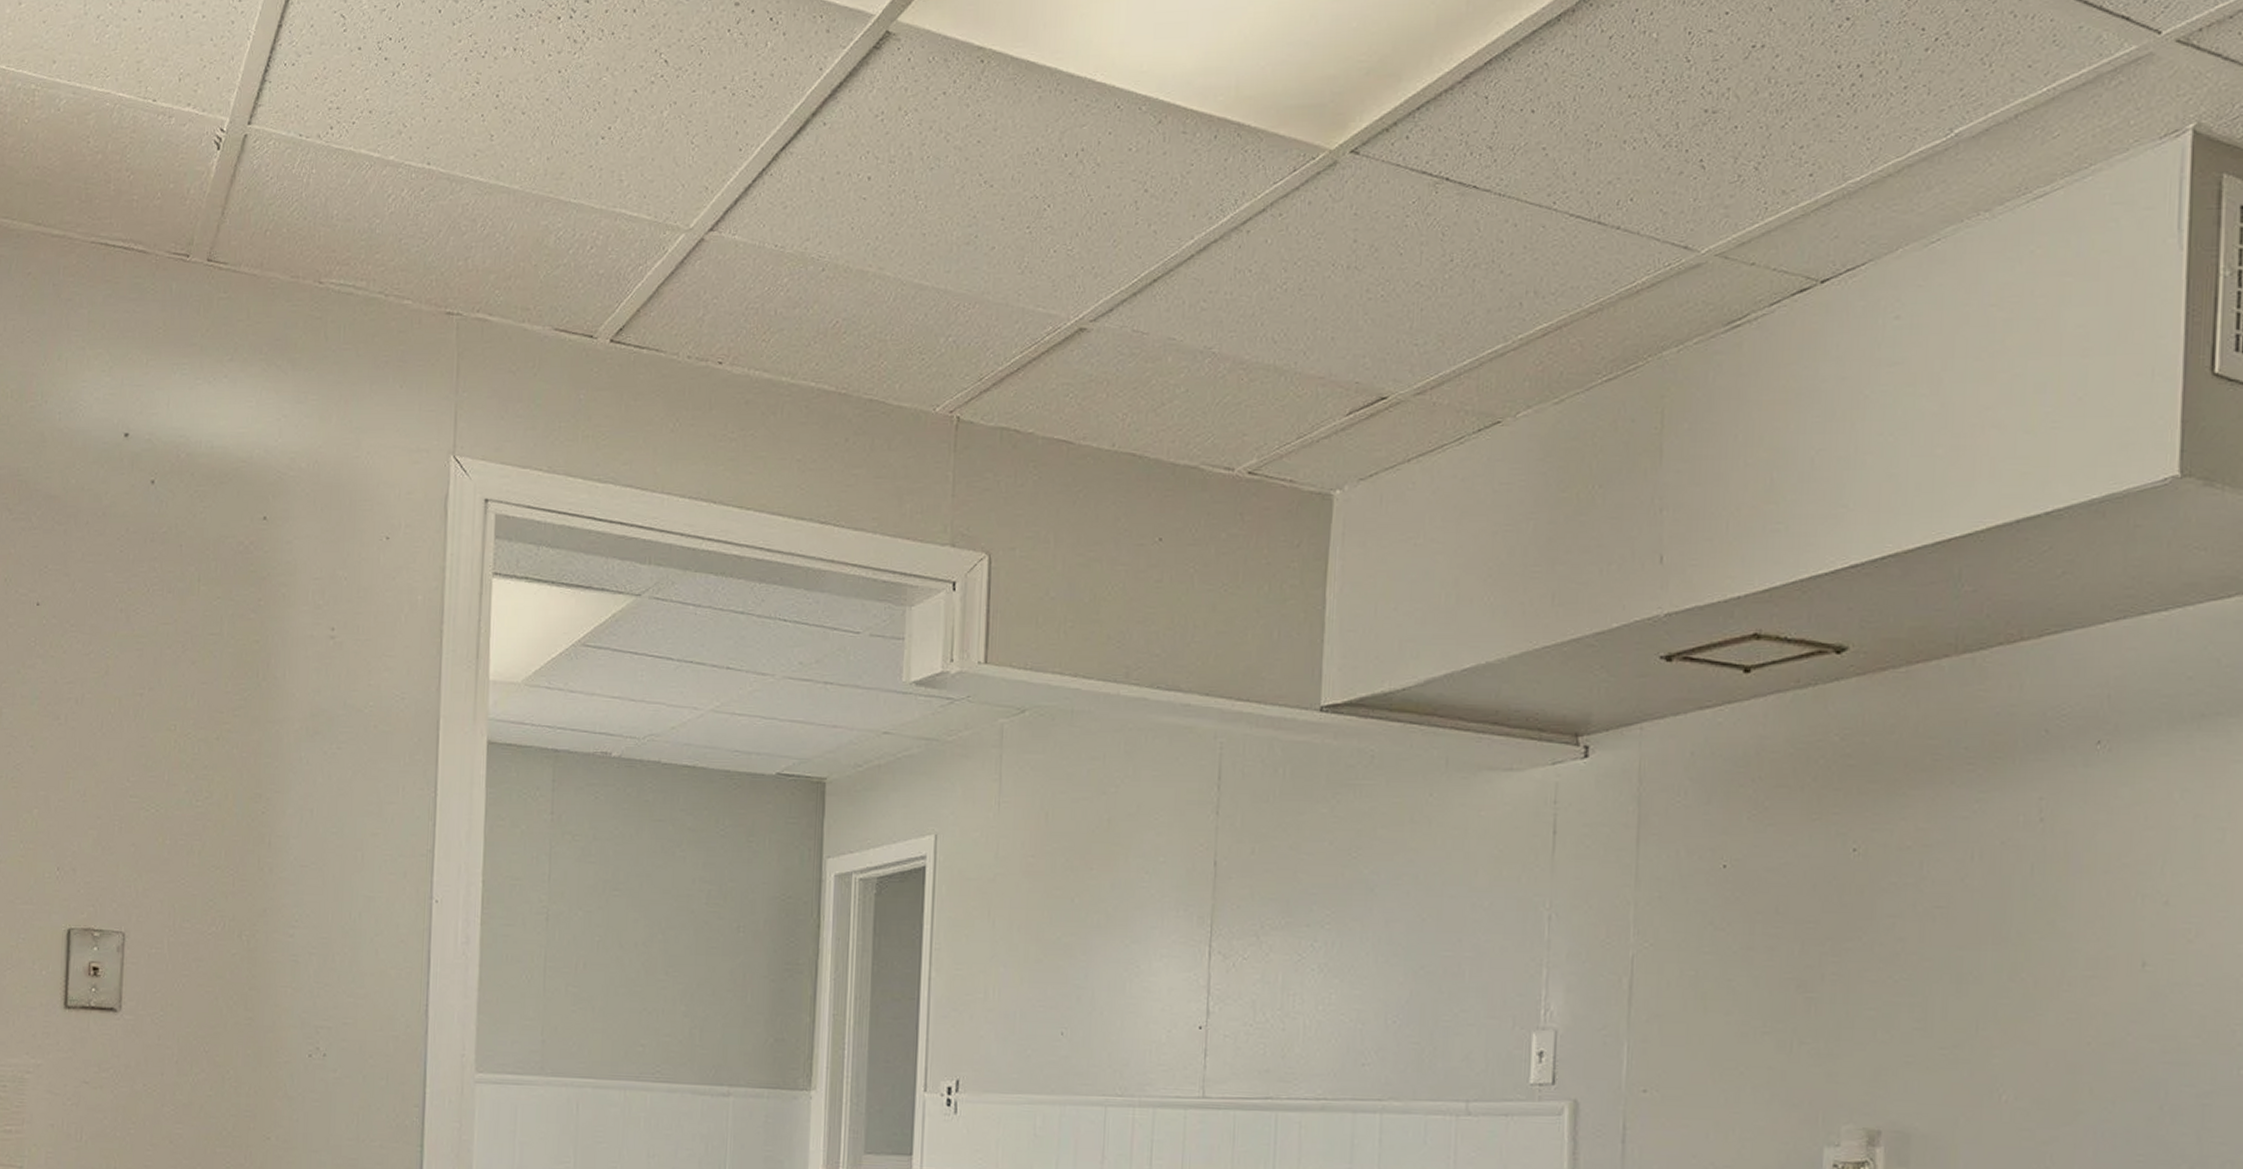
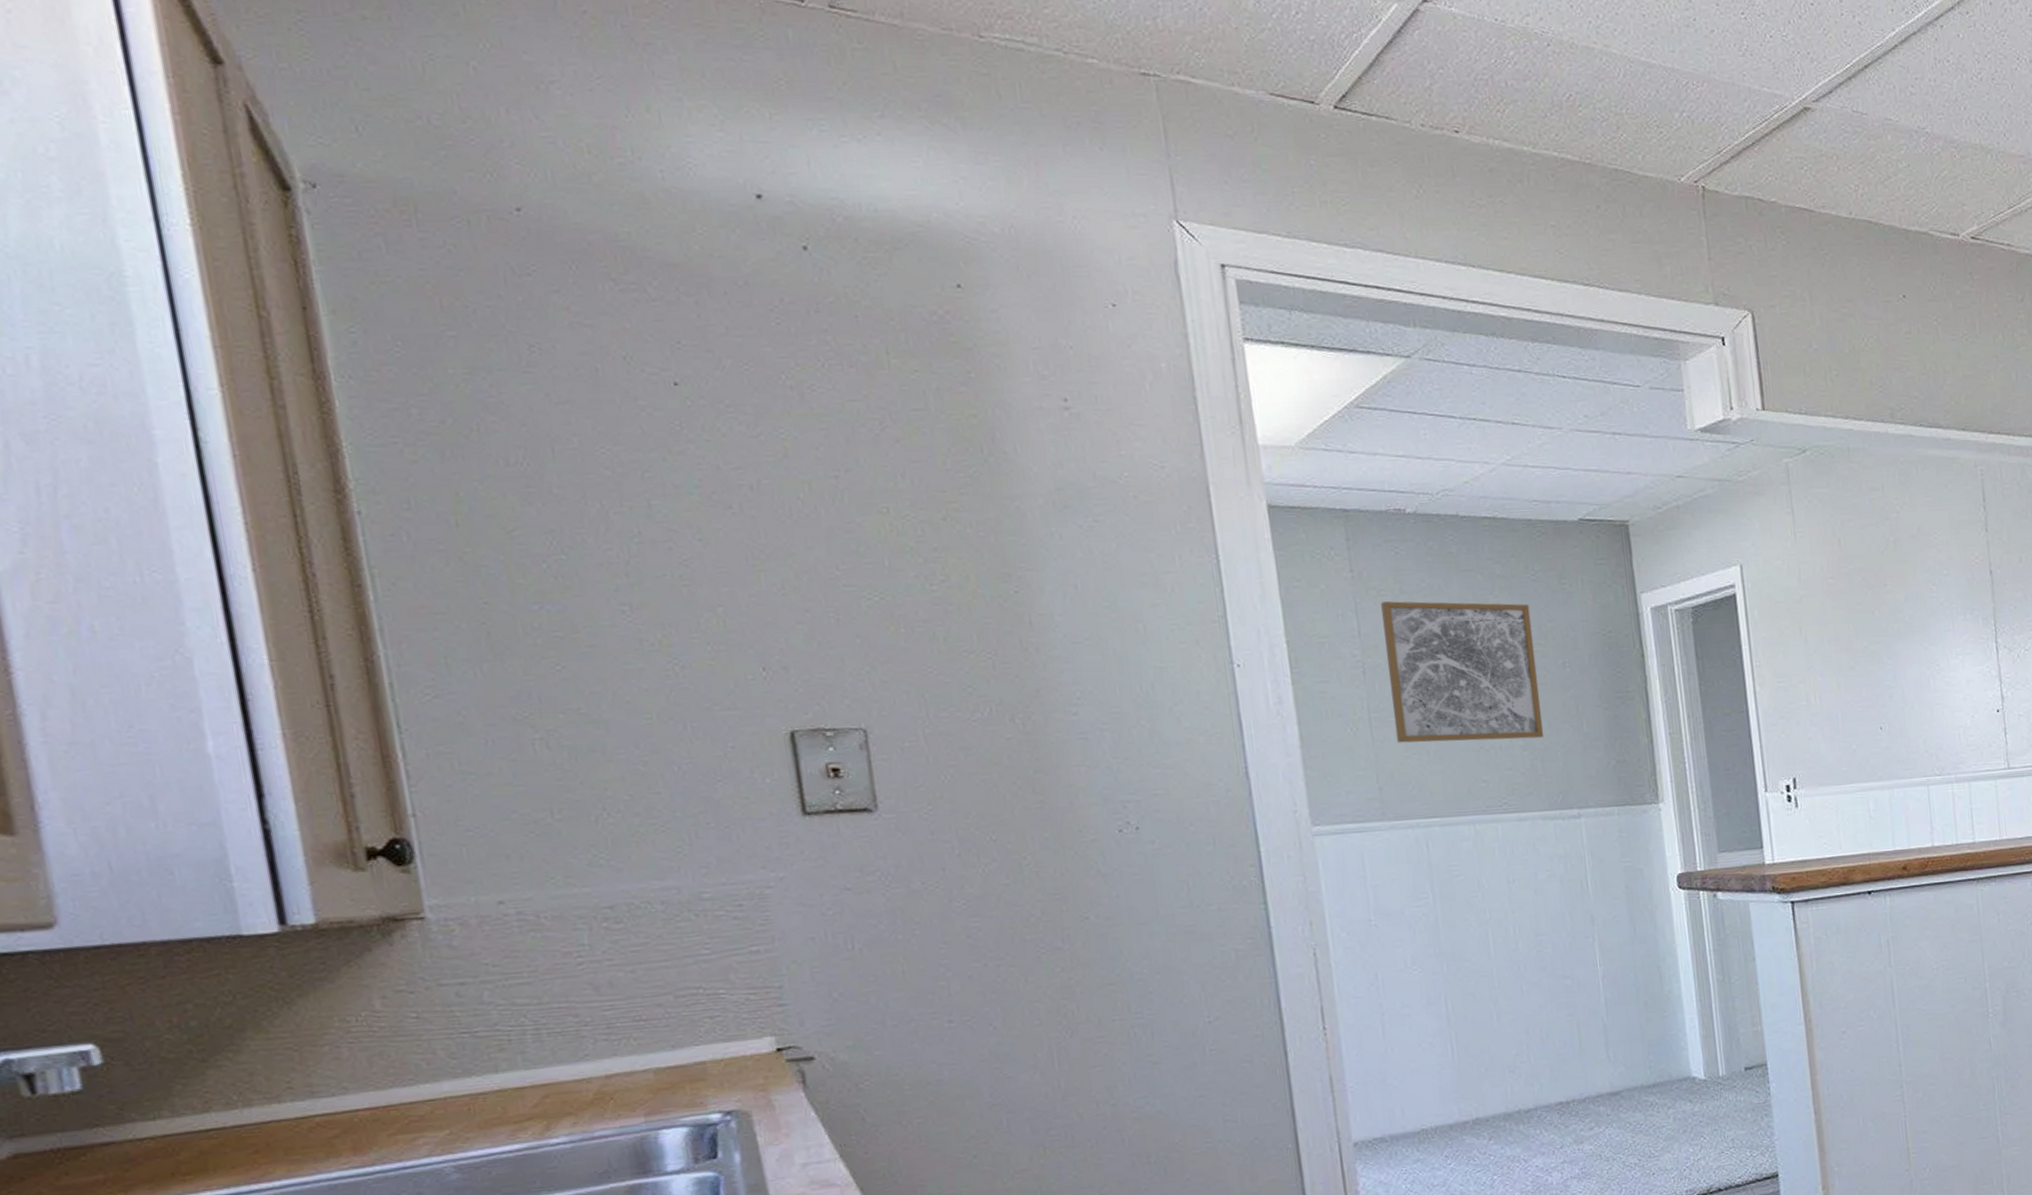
wall art: none [566,847,714,1005] -> present [1381,601,1544,743]

